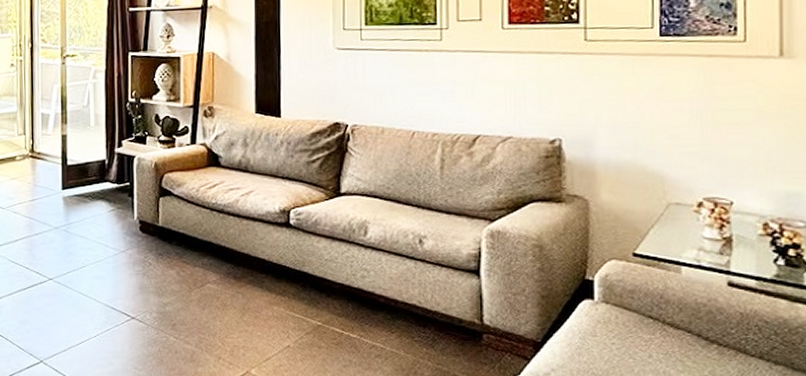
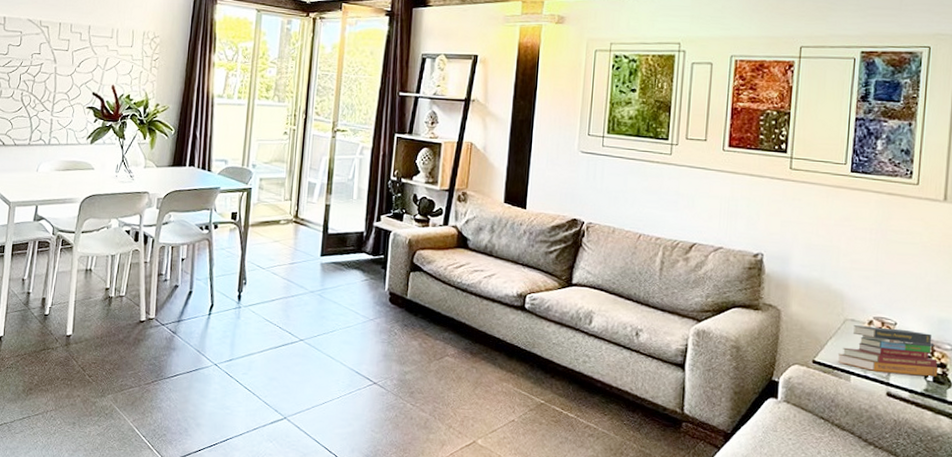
books: none [662,208,791,260] -> present [837,325,939,377]

